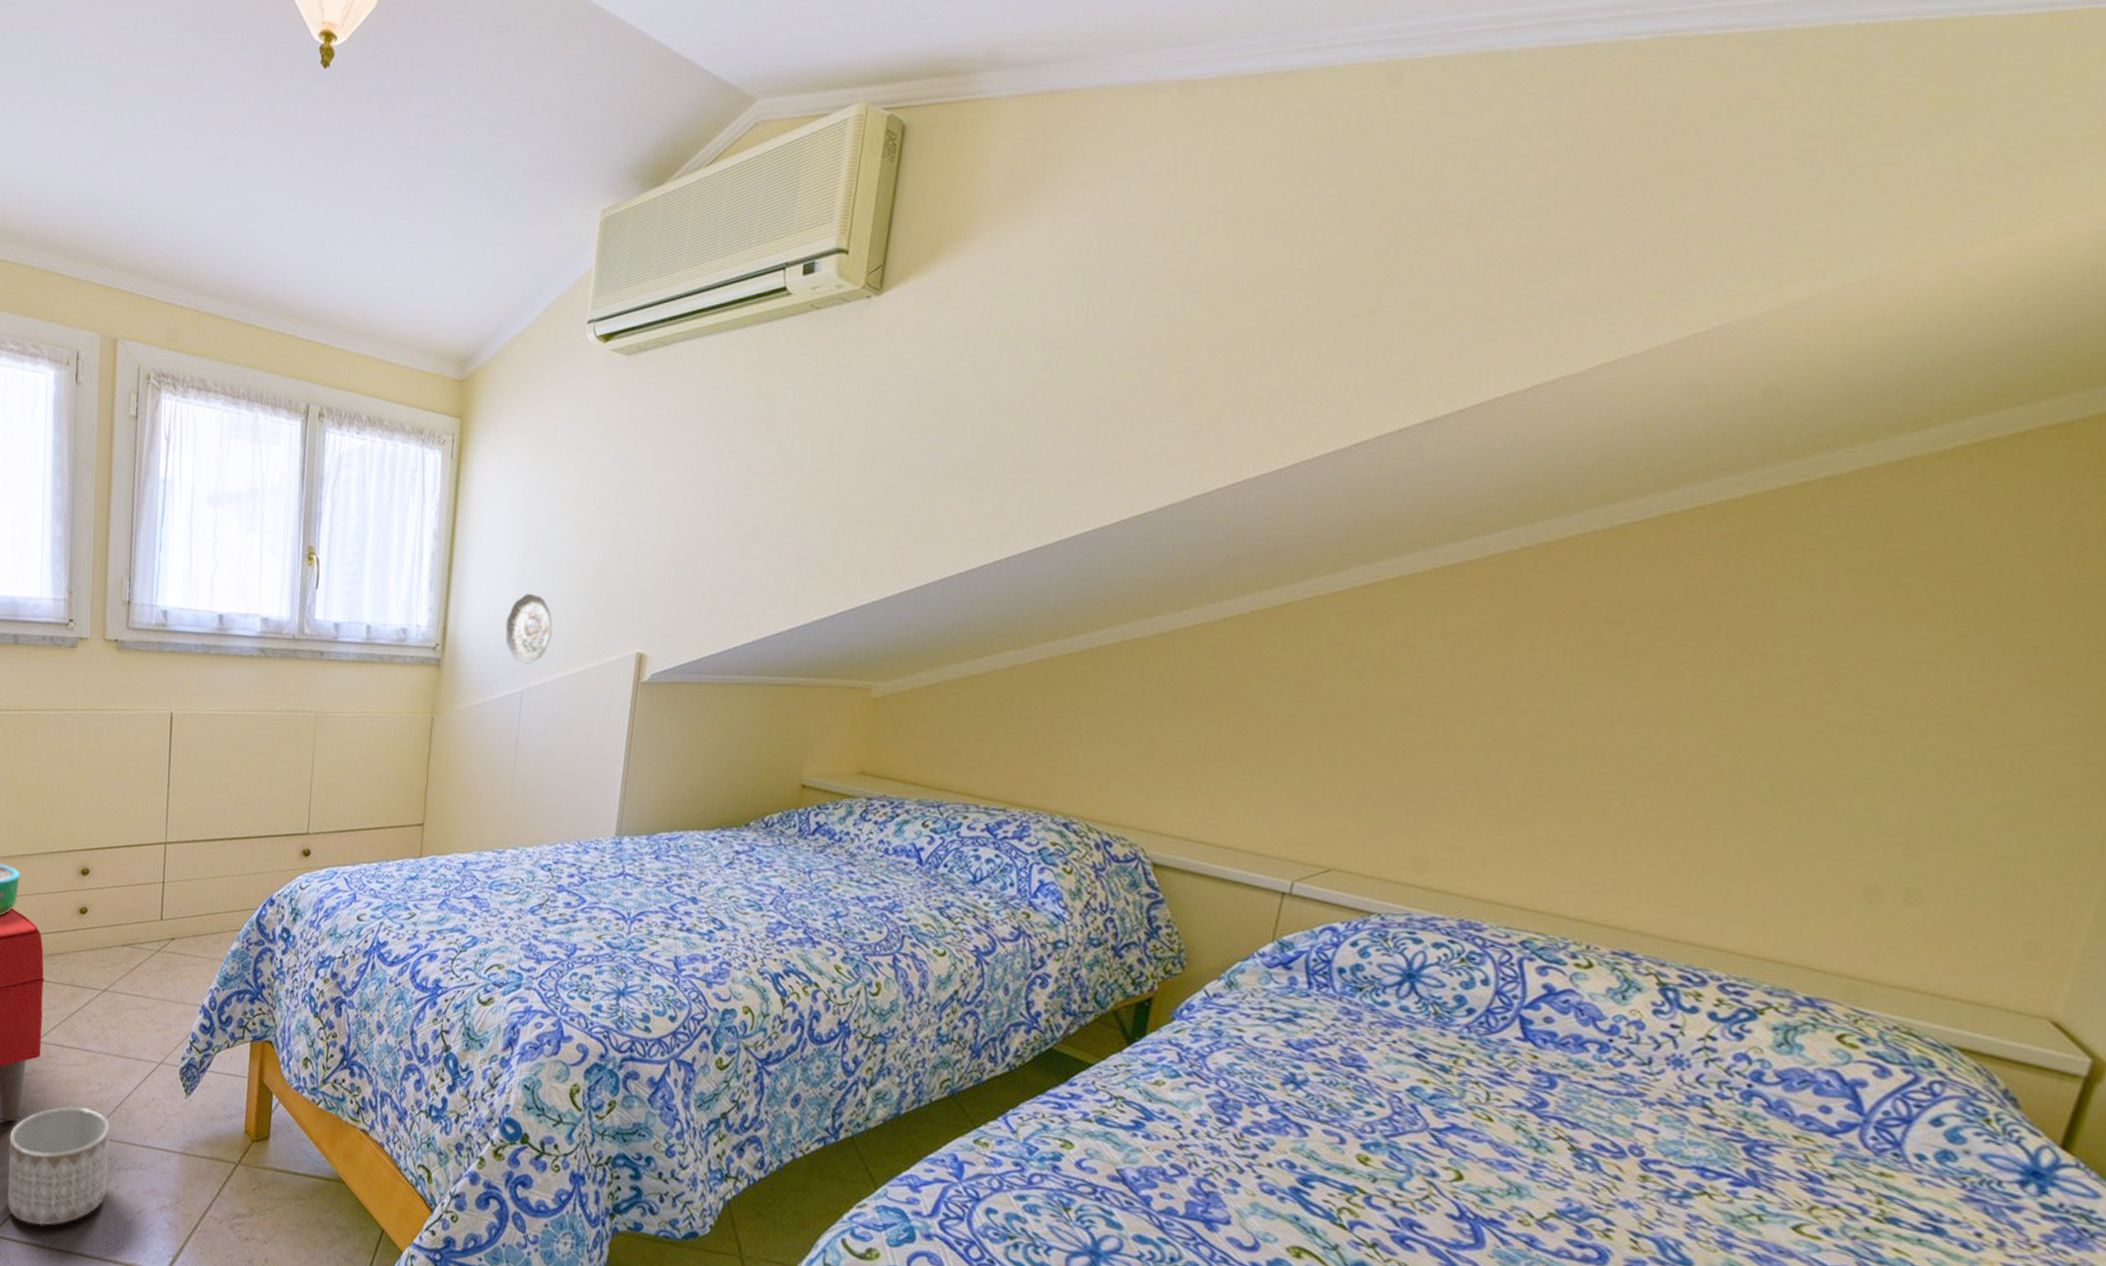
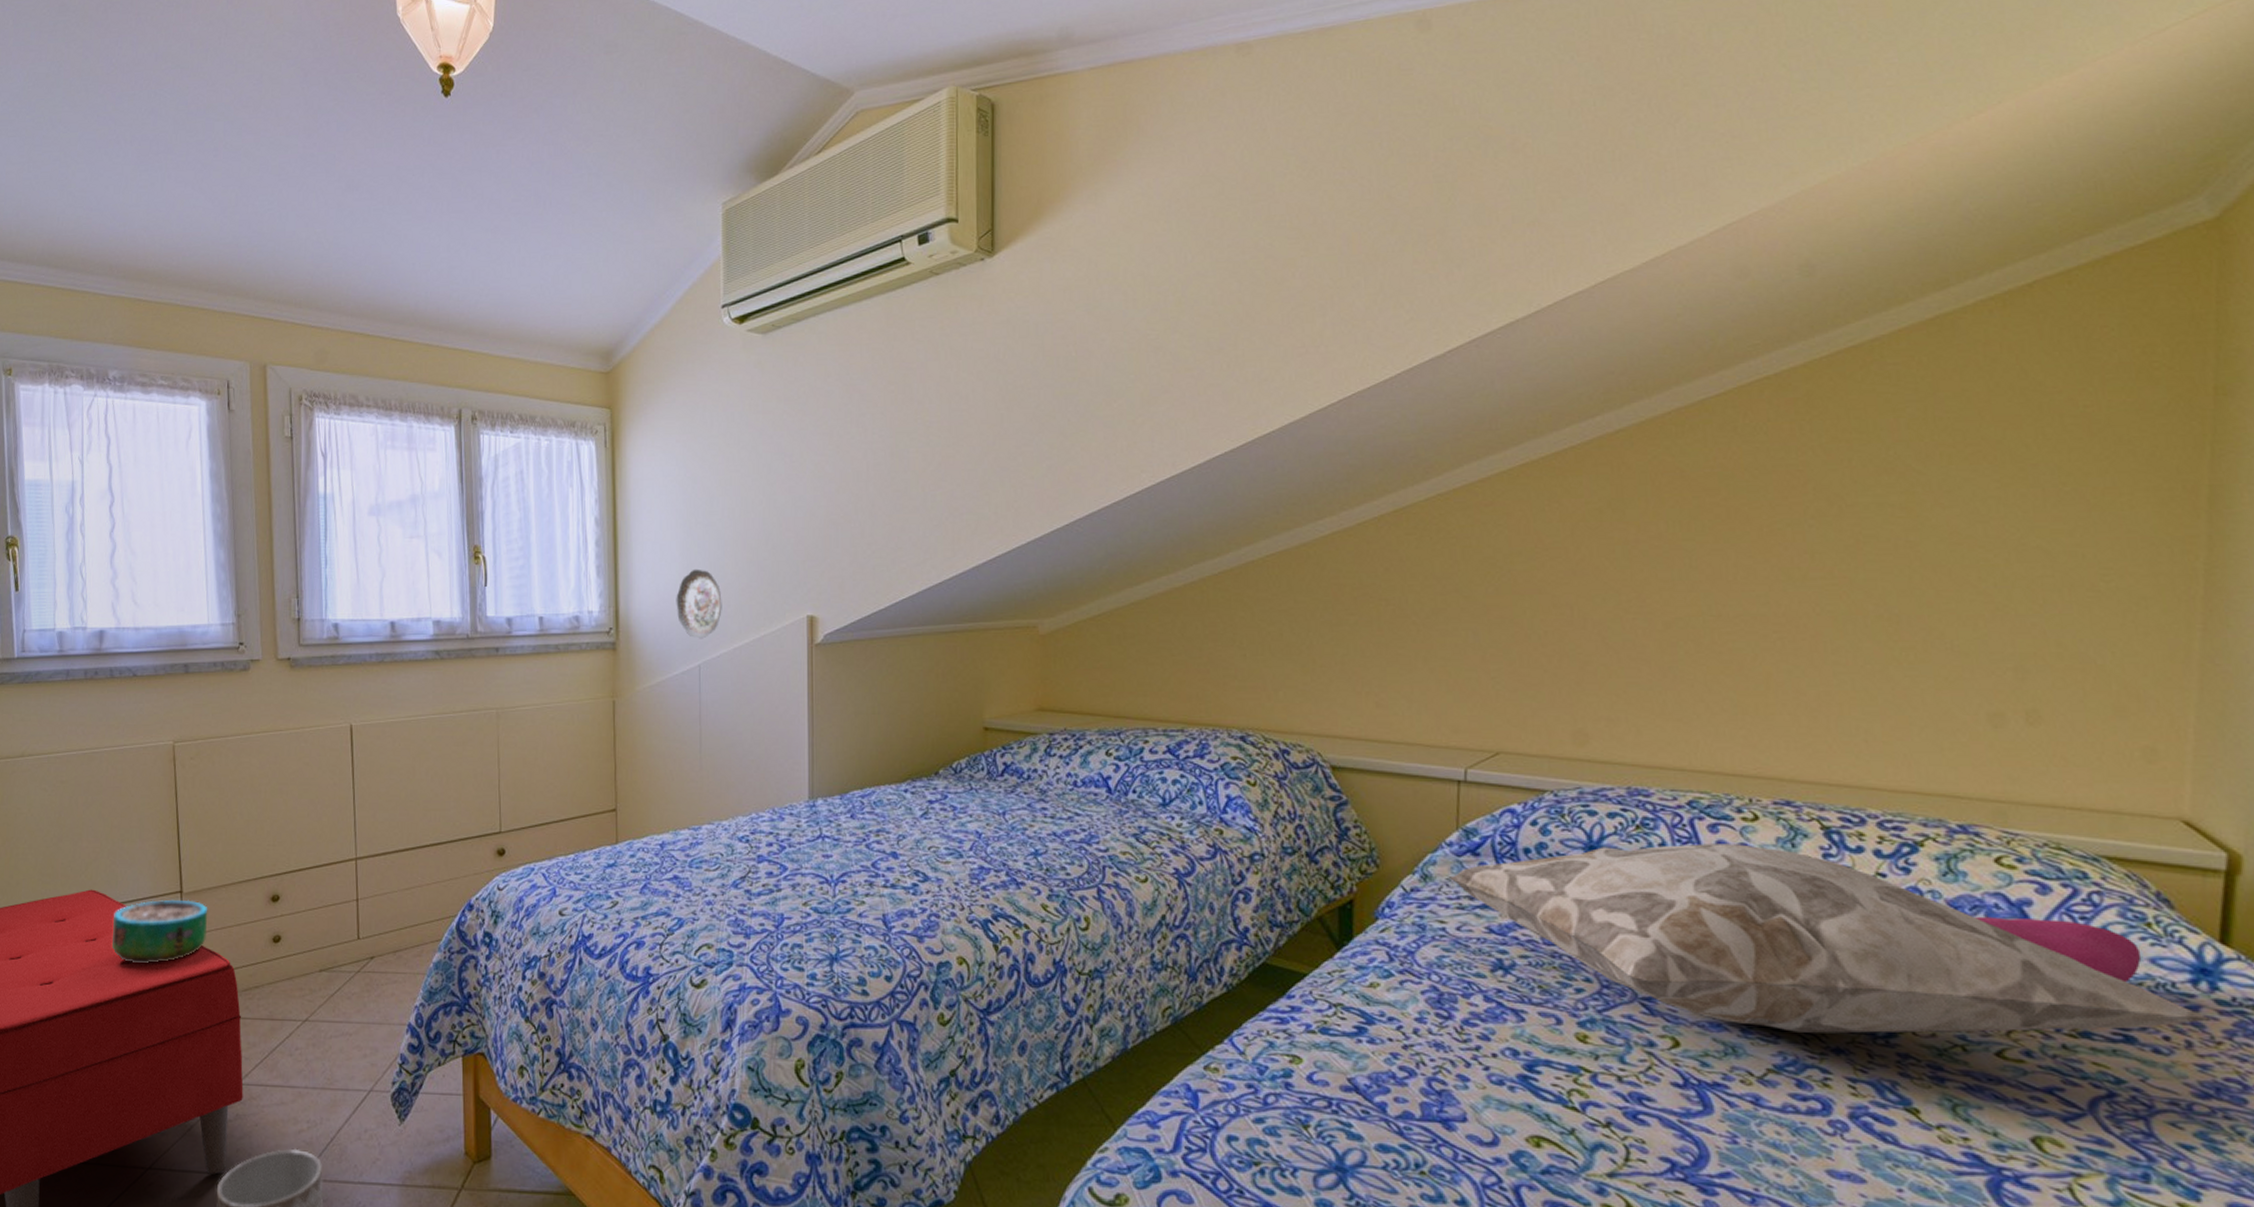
decorative pillow: none [1254,975,2034,1224] -> present [1448,843,2213,1034]
cushion: none [1802,1091,1973,1176] -> present [1975,916,2142,983]

